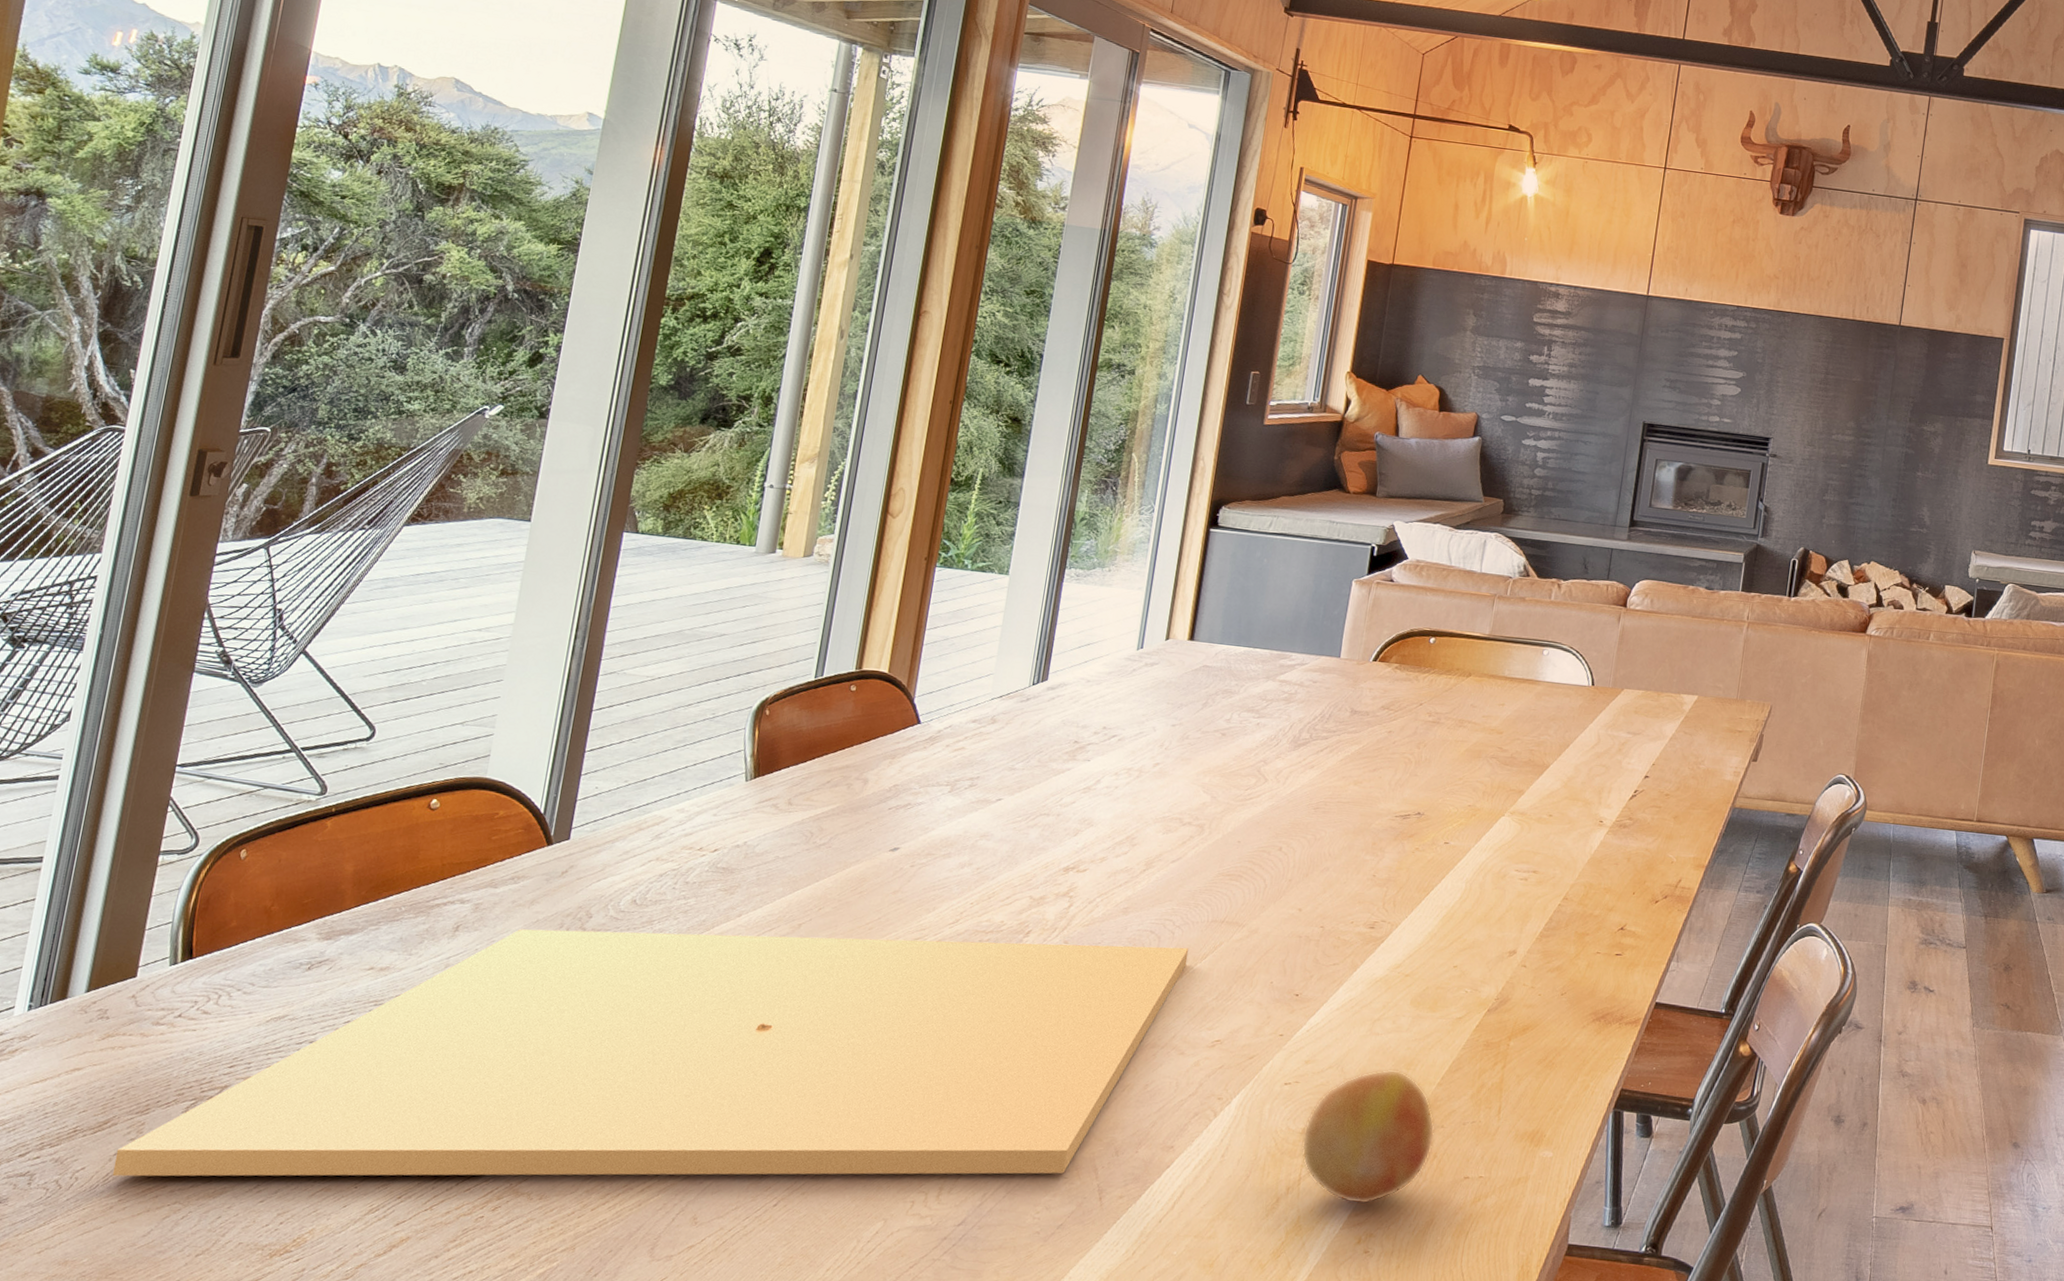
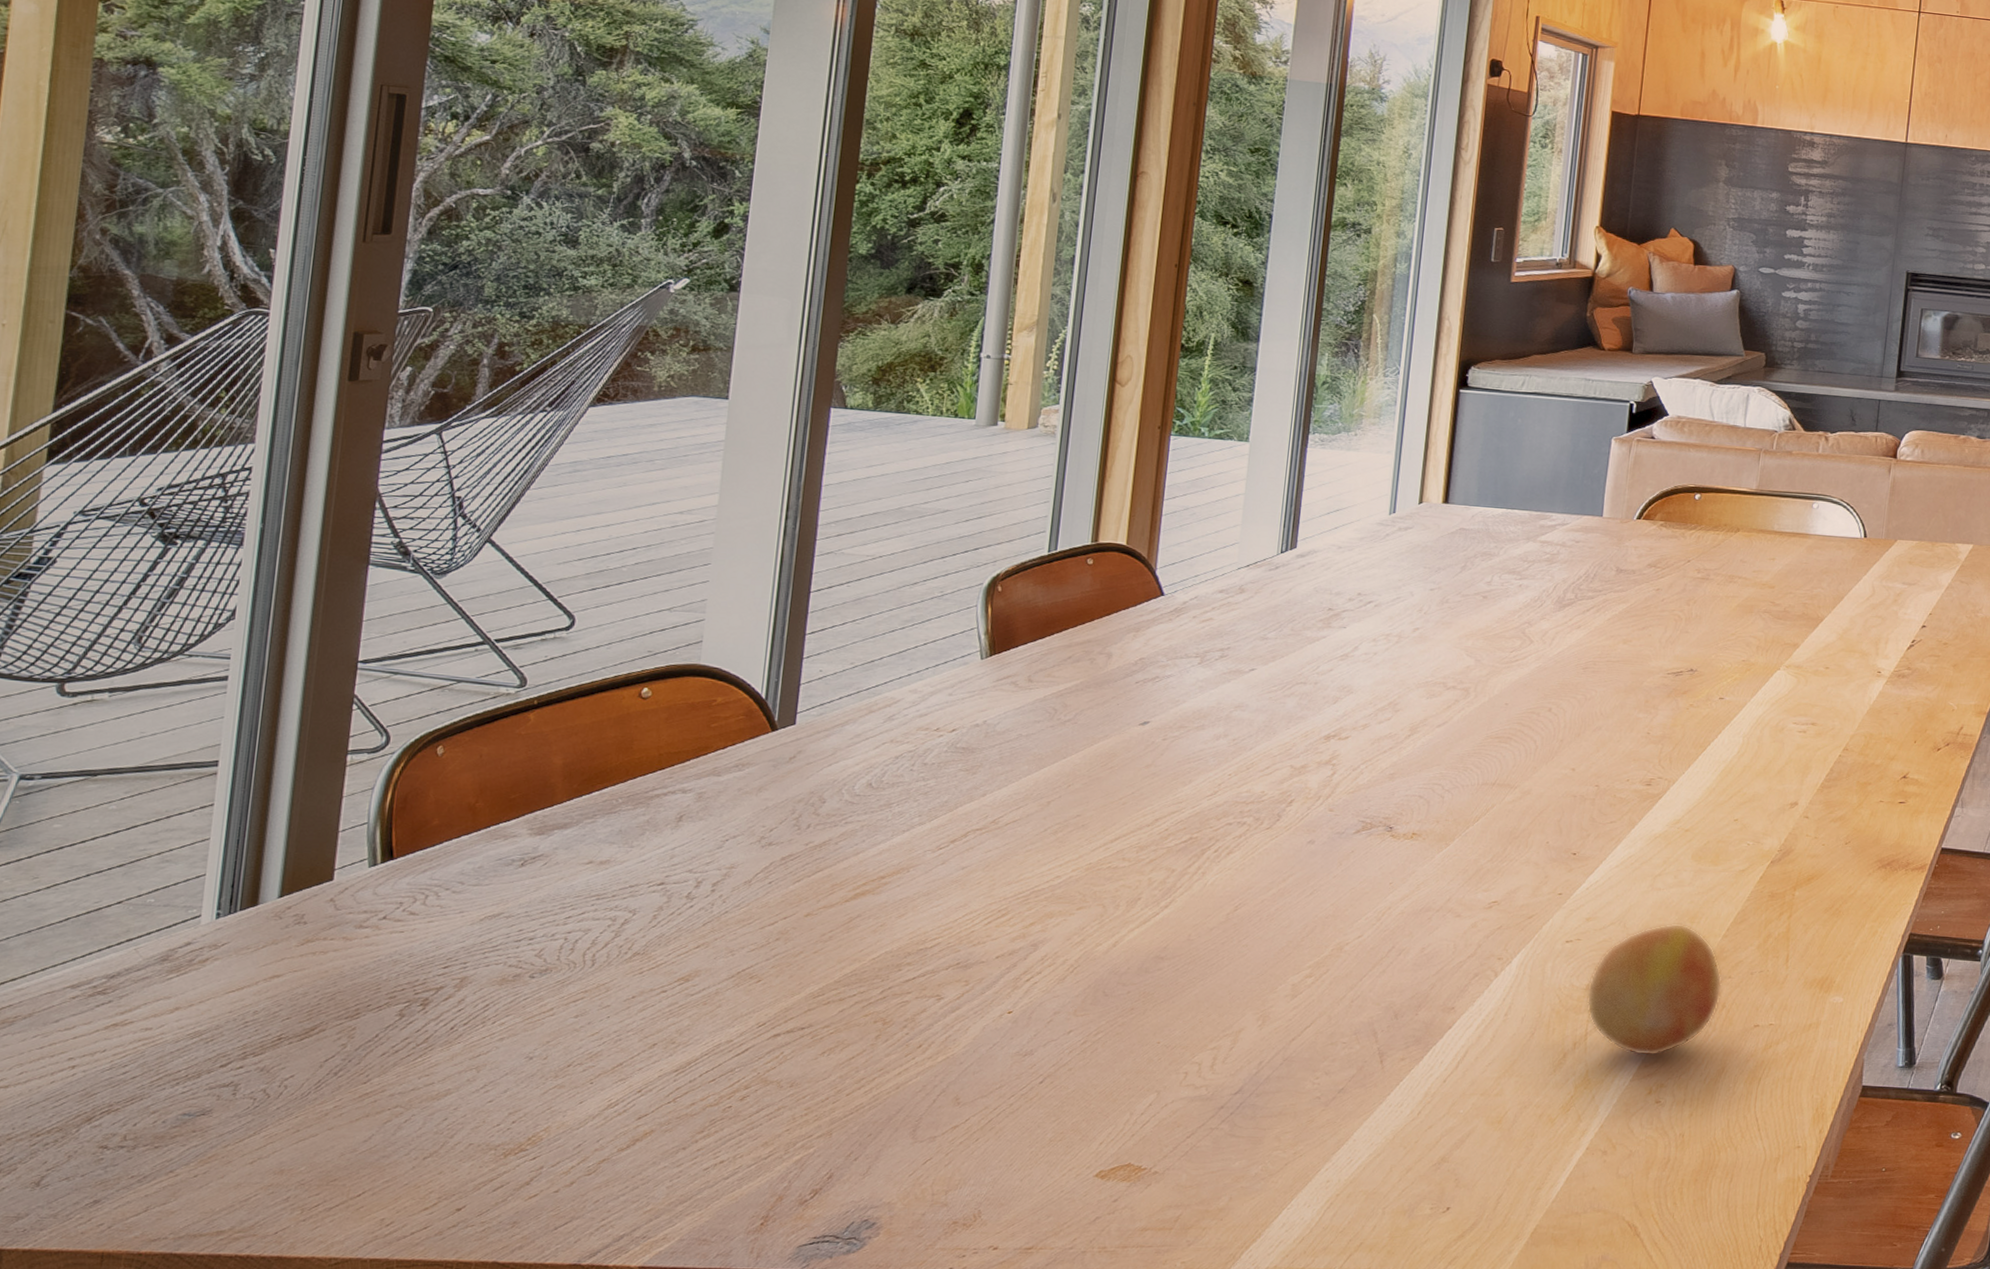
cutting board: present [112,929,1189,1177] -> none [324,811,1460,1083]

